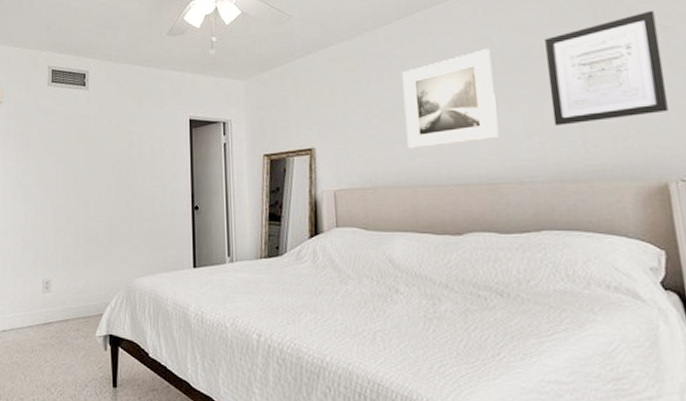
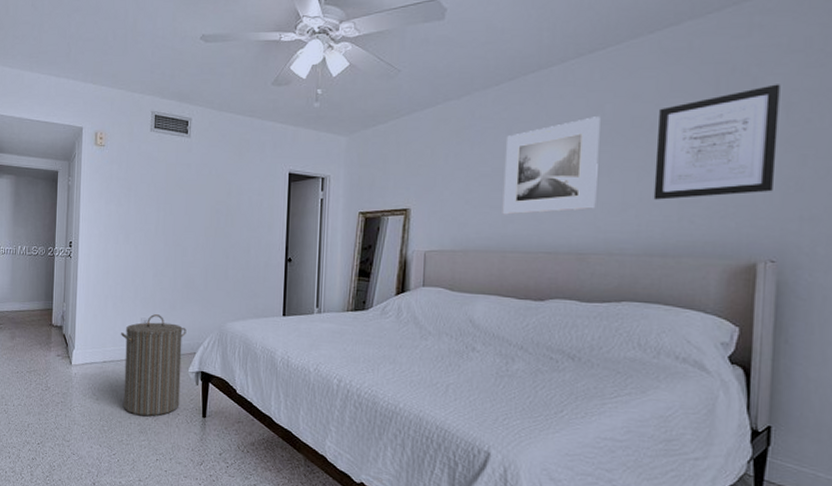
laundry hamper: none [21,274,92,391] -> present [121,314,187,416]

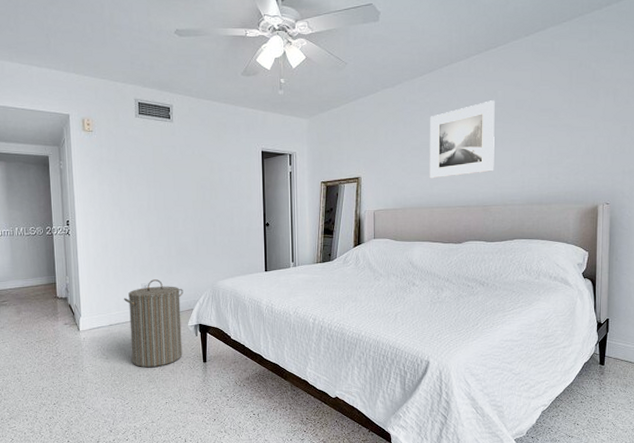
wall art: present [653,84,780,200] -> none [532,75,610,163]

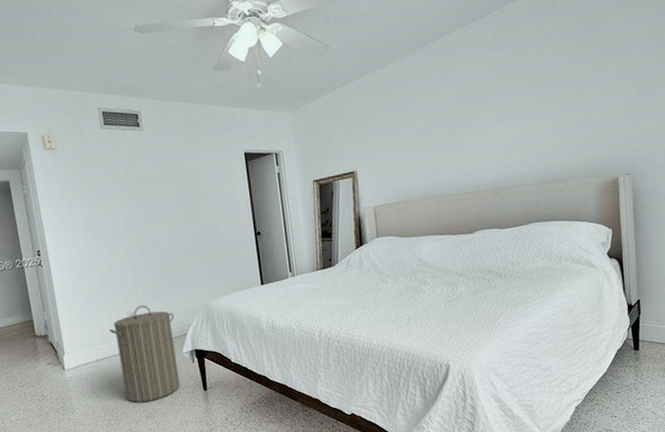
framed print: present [429,100,495,179] -> none [426,72,502,166]

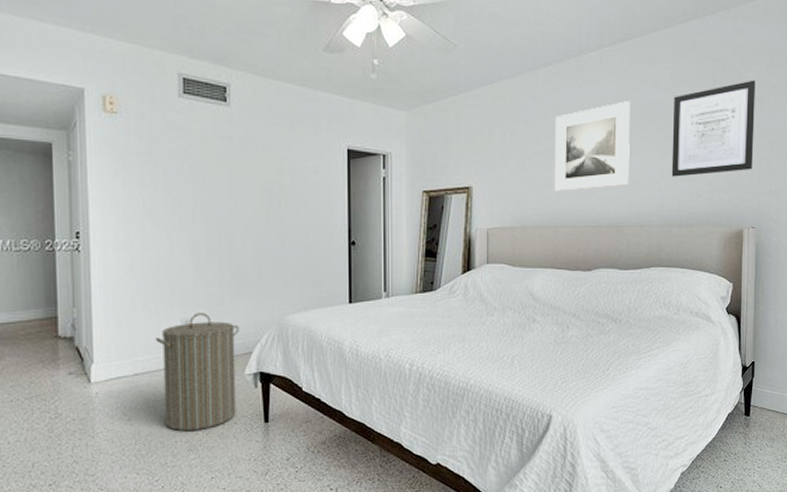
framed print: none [426,72,502,166] -> present [554,101,630,192]
wall art: none [538,32,623,137] -> present [671,80,756,177]

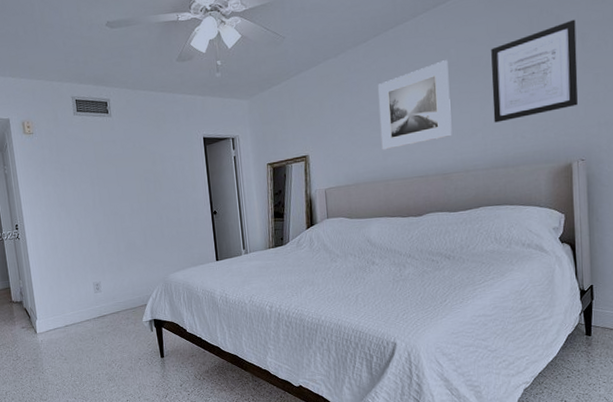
laundry hamper: present [156,313,239,432] -> none [77,277,140,367]

